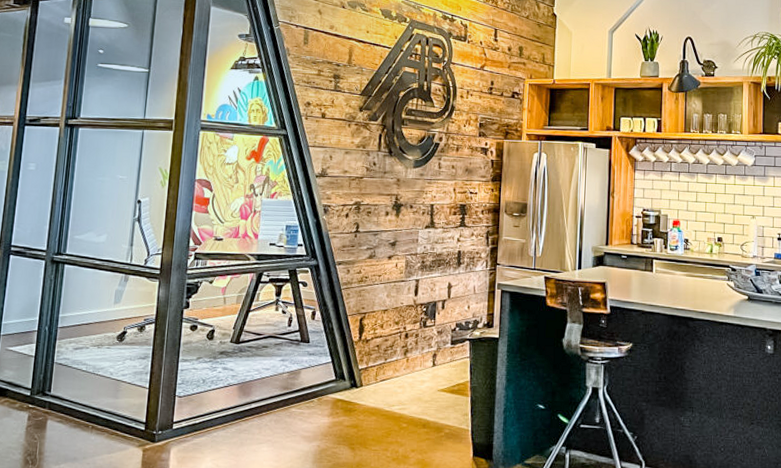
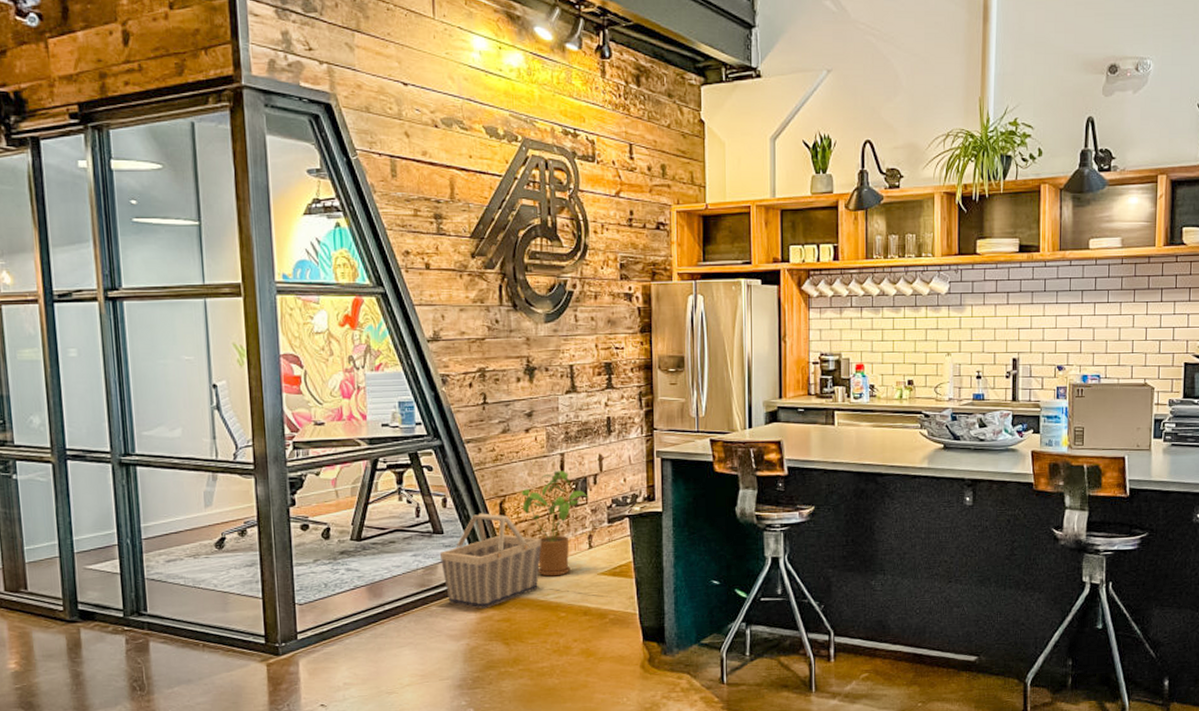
basket: none [303,327,392,414] -> present [439,513,542,609]
house plant: none [379,294,437,390] -> present [521,470,590,577]

